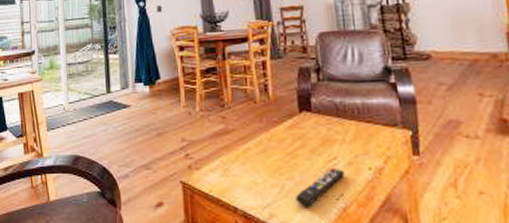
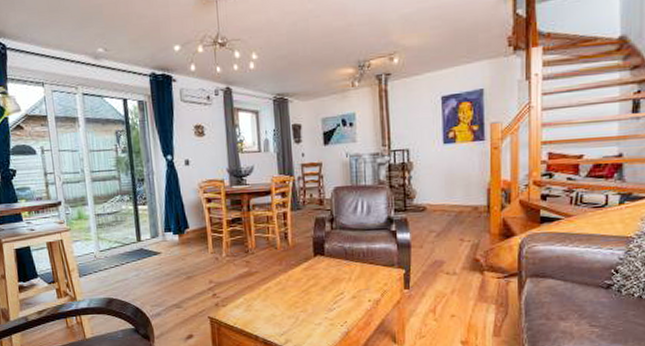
remote control: present [295,167,345,207] -> none [308,300,349,333]

